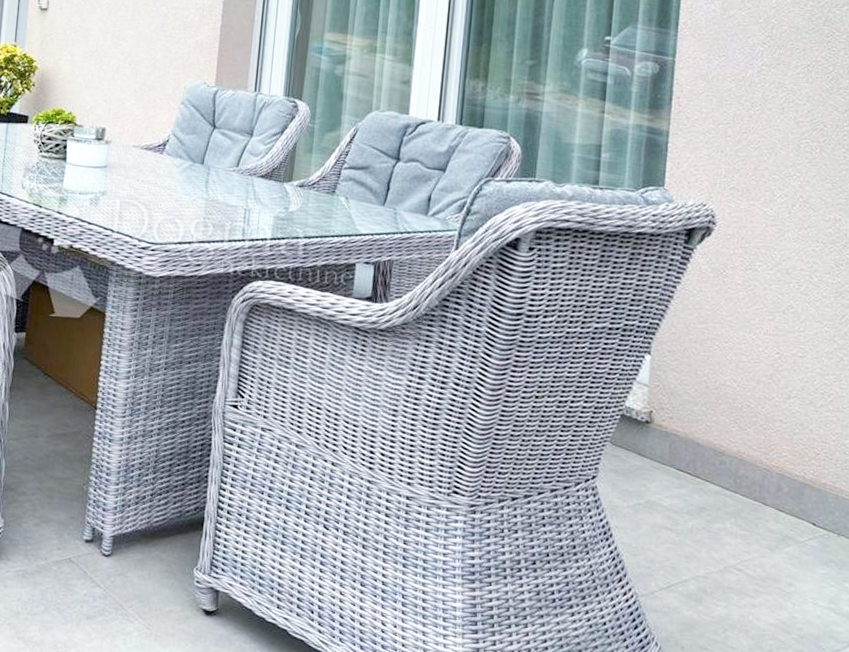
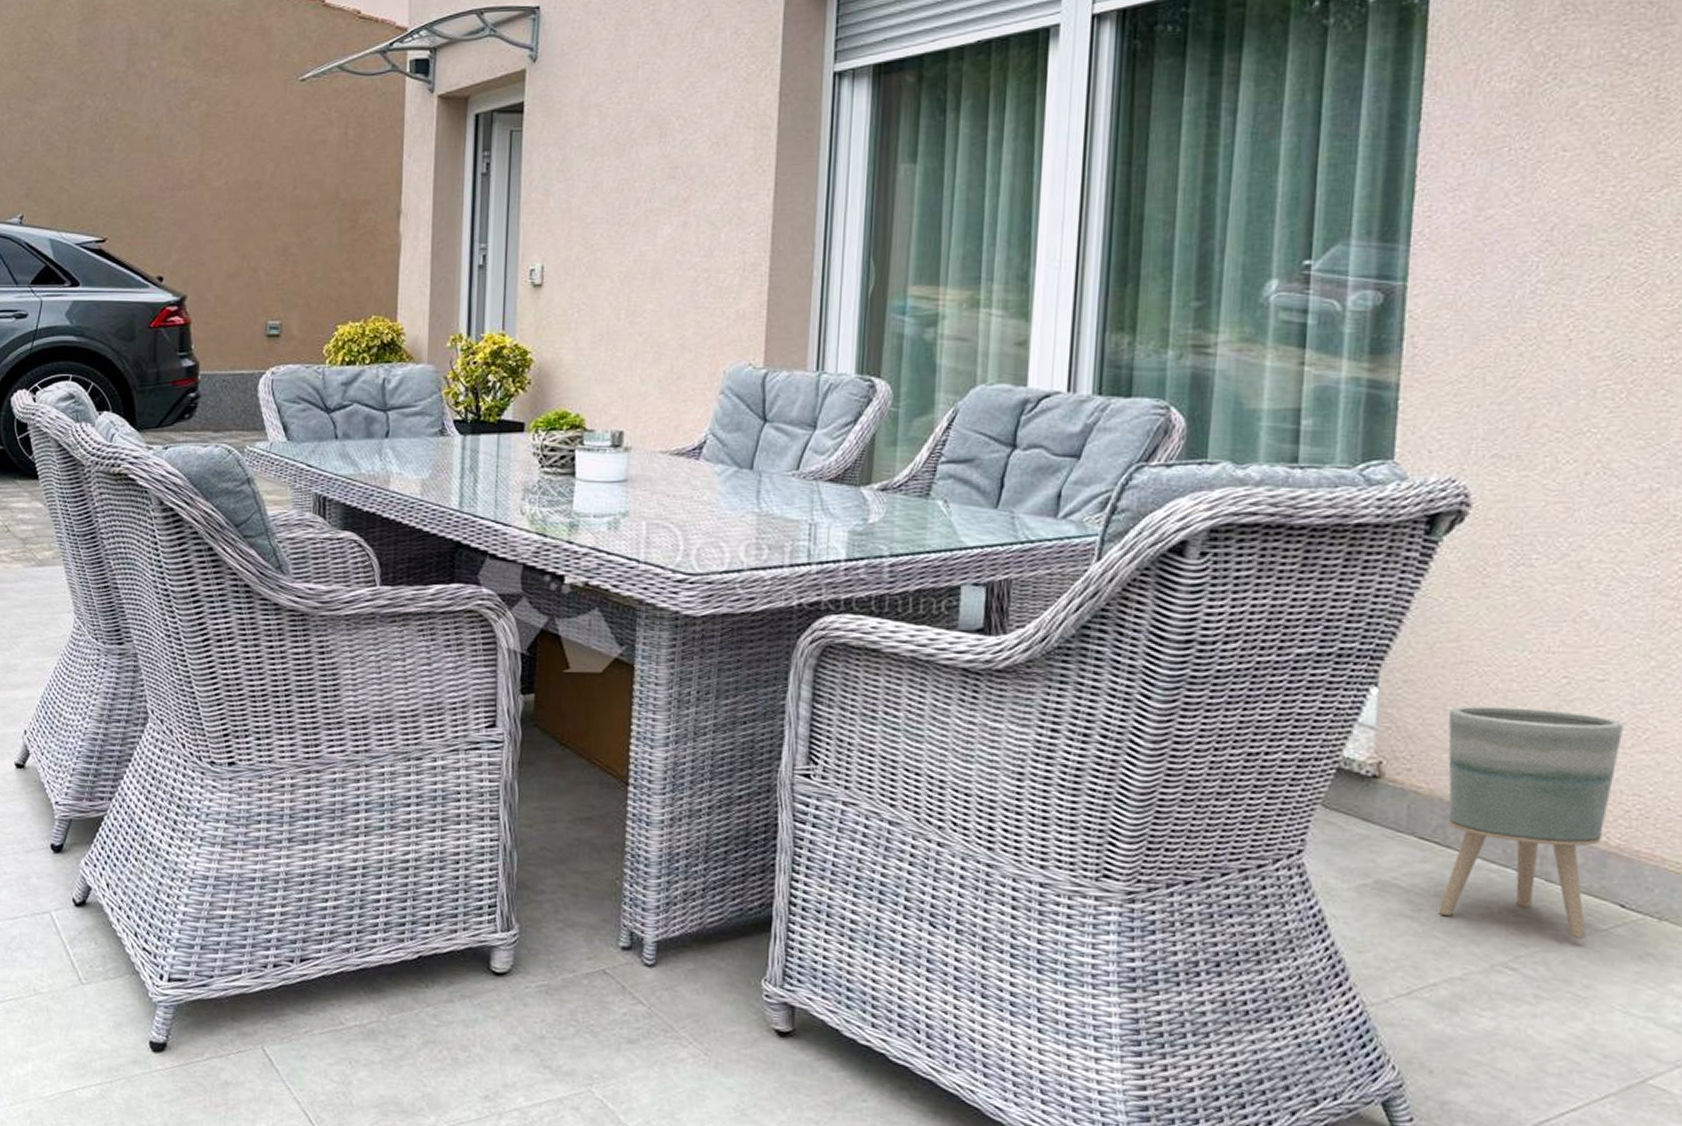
planter: none [689,372,816,548] -> present [1438,706,1623,938]

